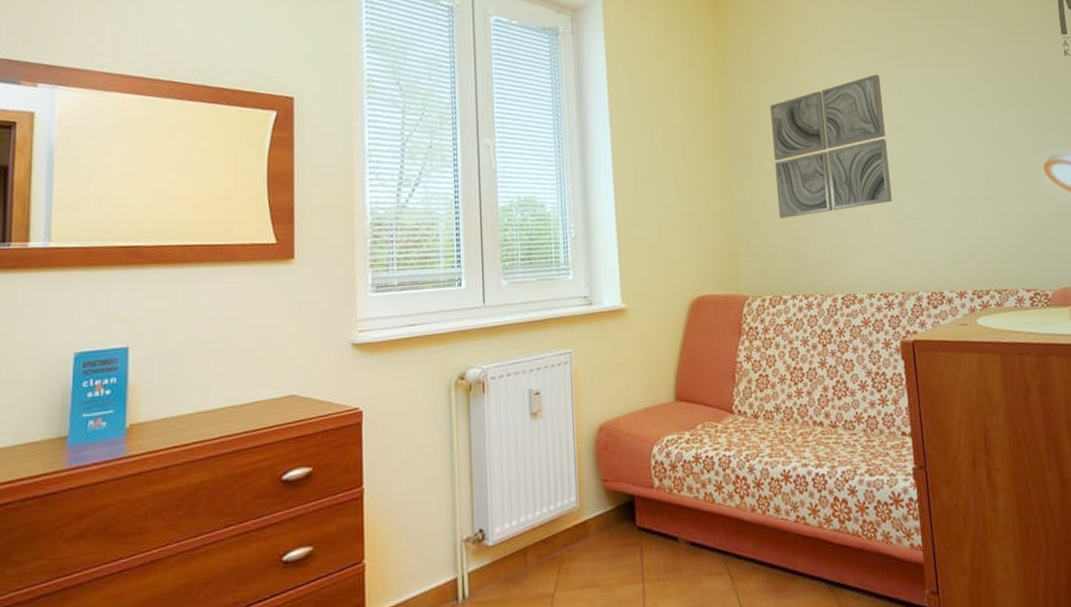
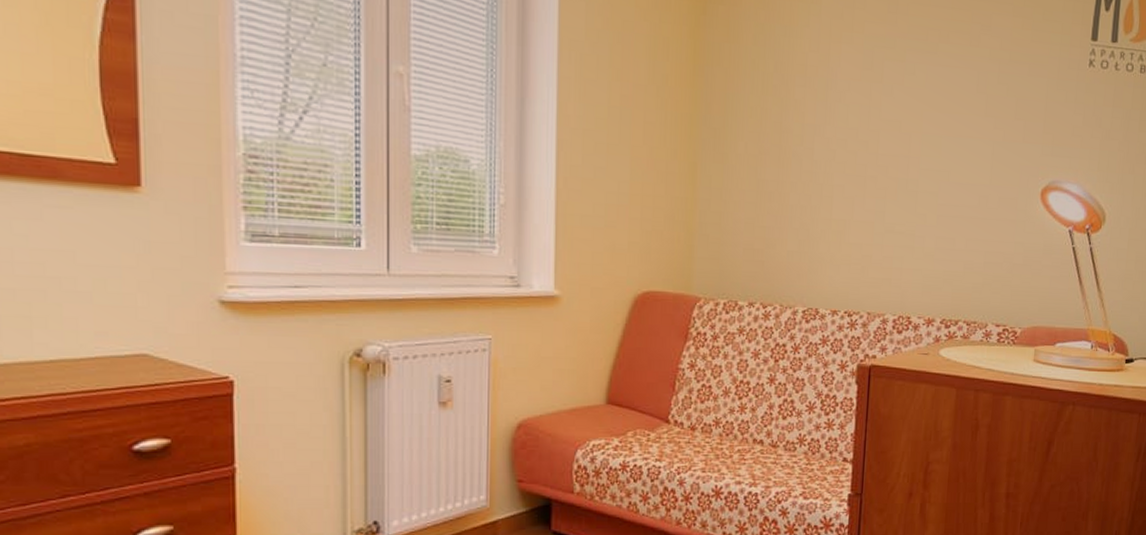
wall art: present [769,74,892,219] -> none [746,55,884,215]

